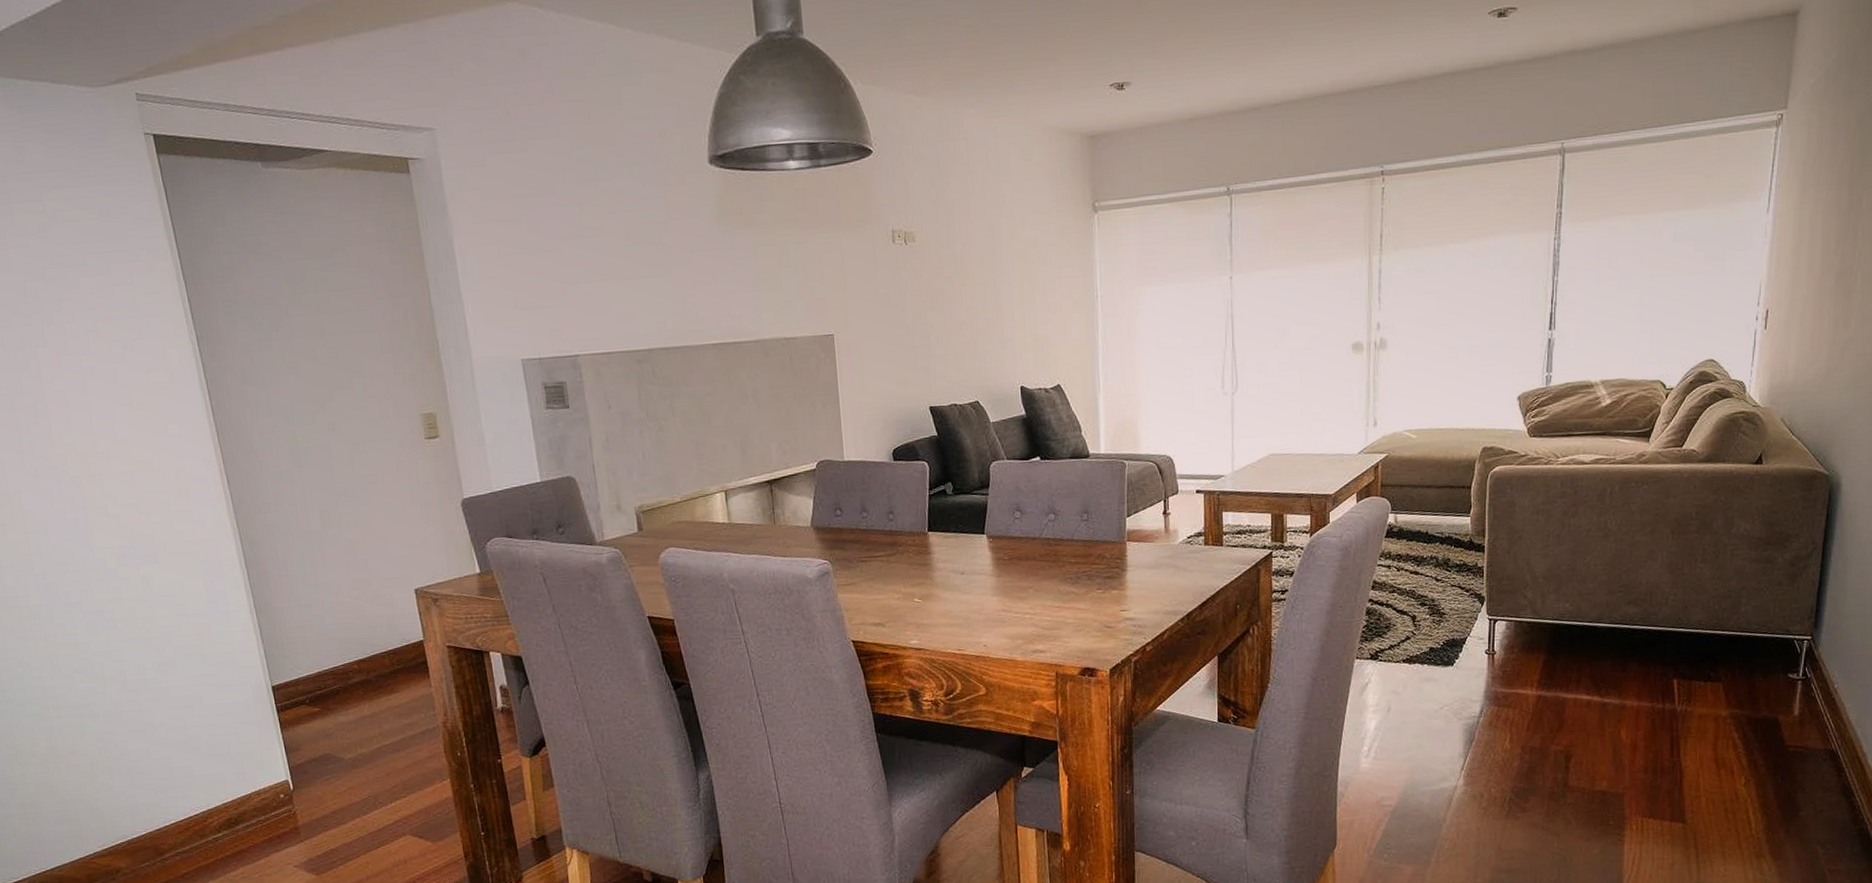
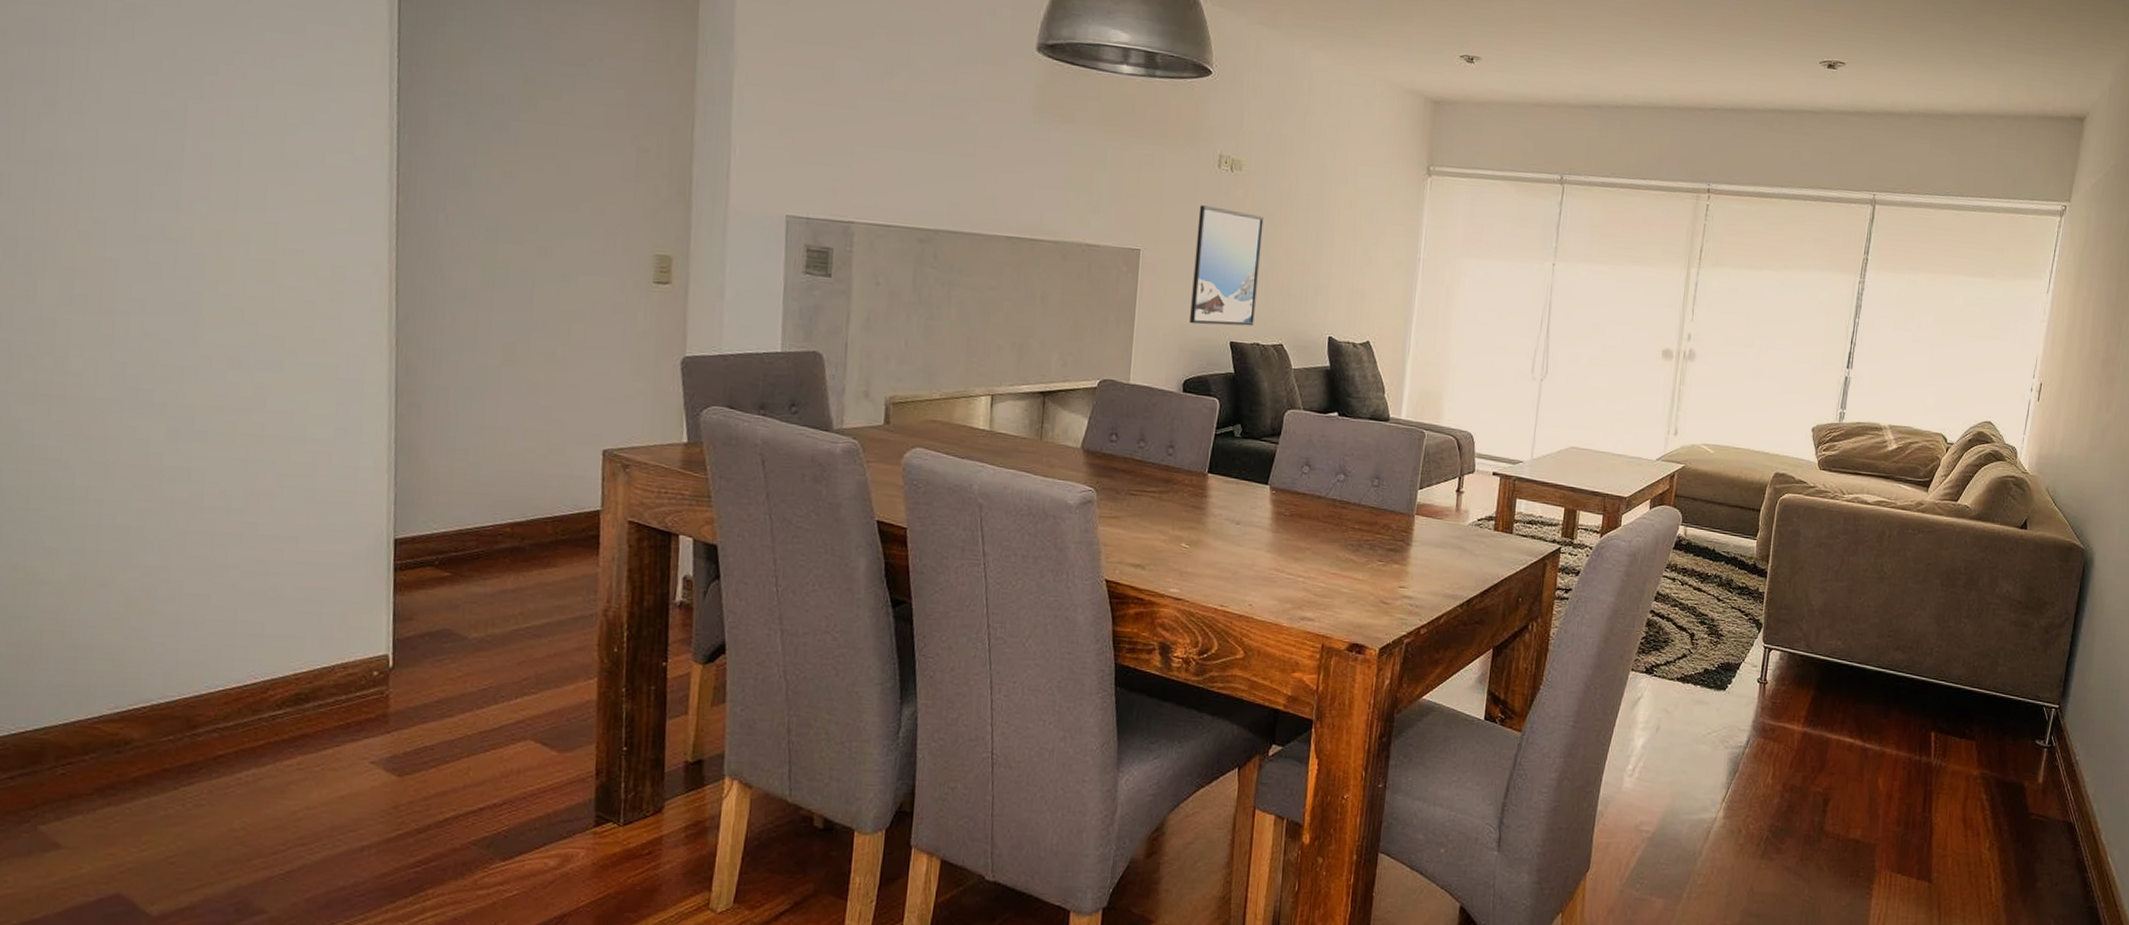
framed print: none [881,281,949,396] -> present [1190,205,1264,326]

